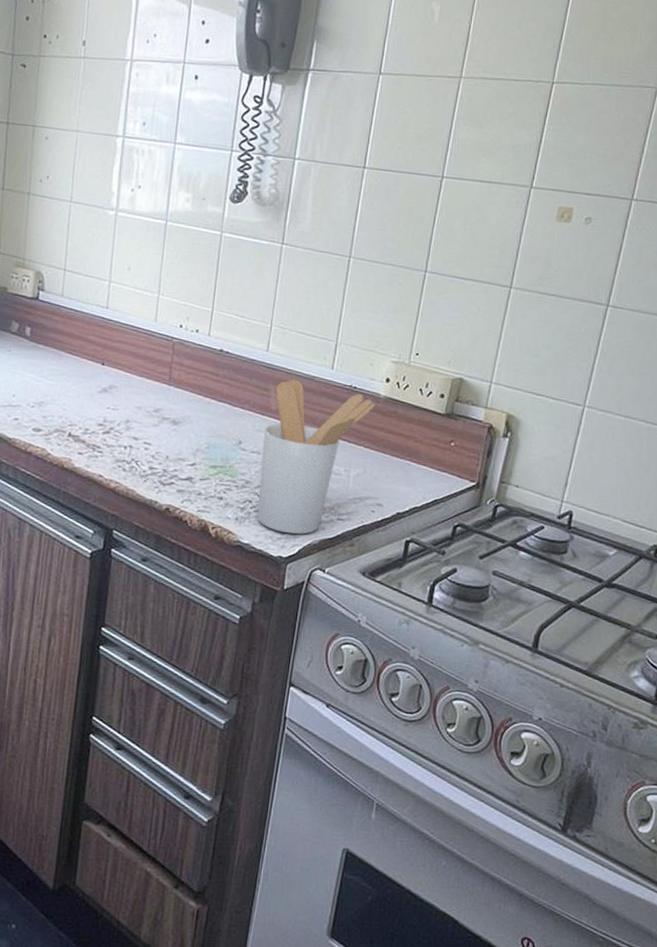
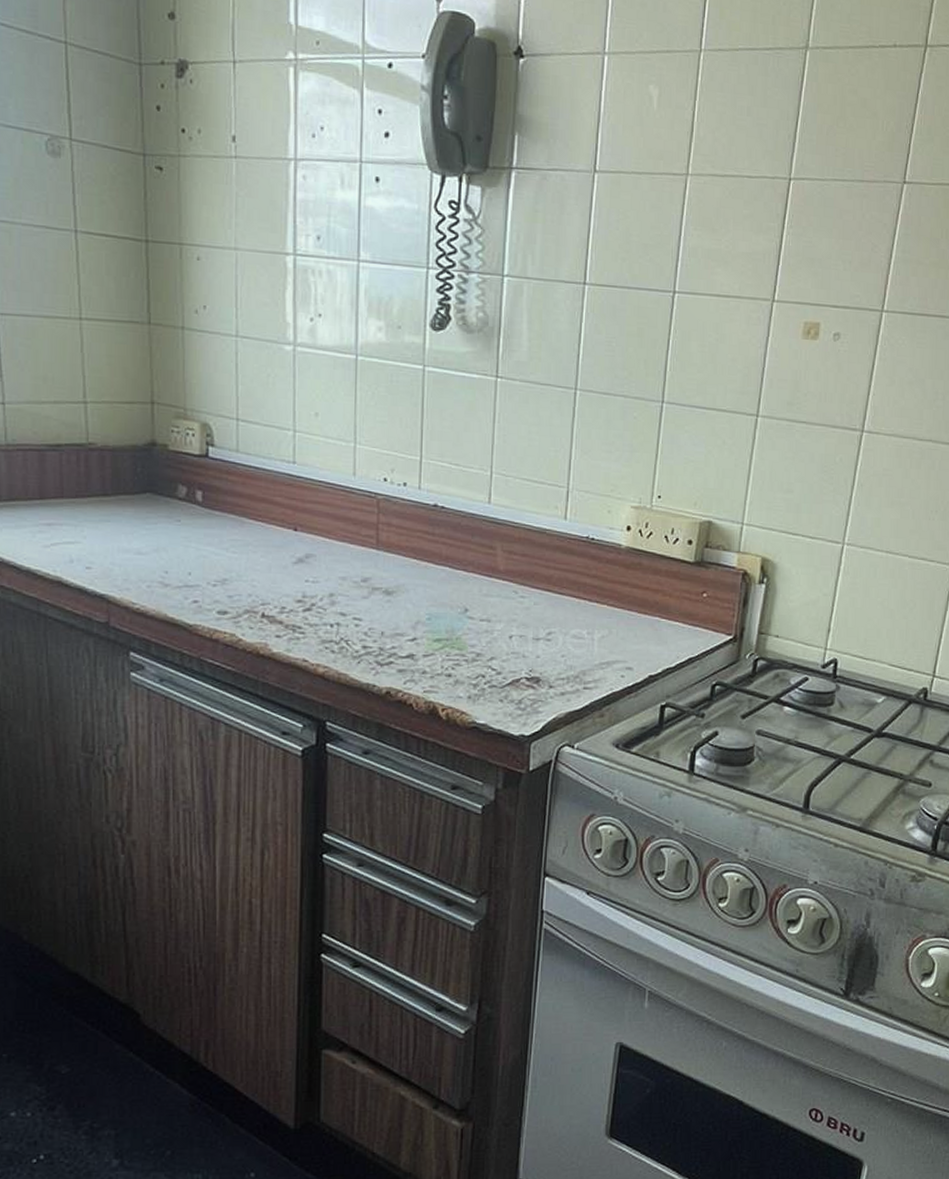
utensil holder: present [257,379,376,534] -> none [492,534,618,709]

